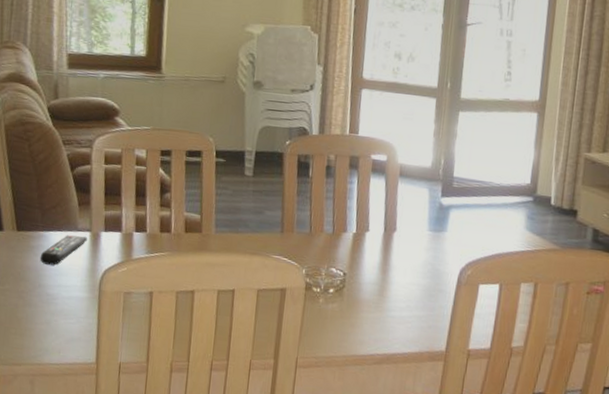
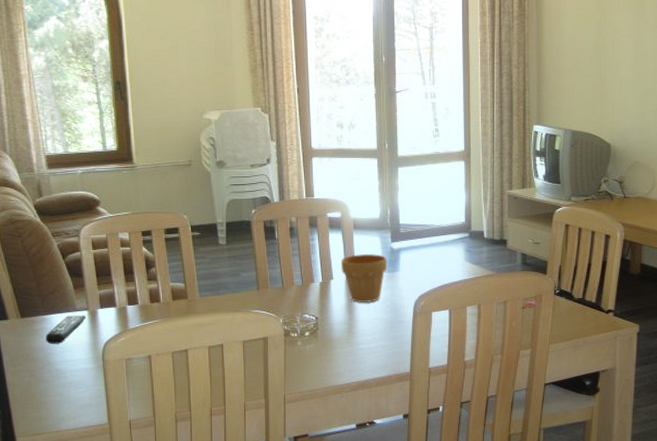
flower pot: none [380,205,434,264] -> present [340,254,387,302]

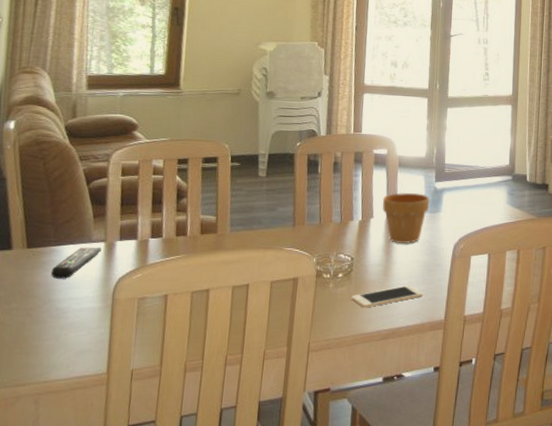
cell phone: none [319,341,388,363] -> present [351,285,424,308]

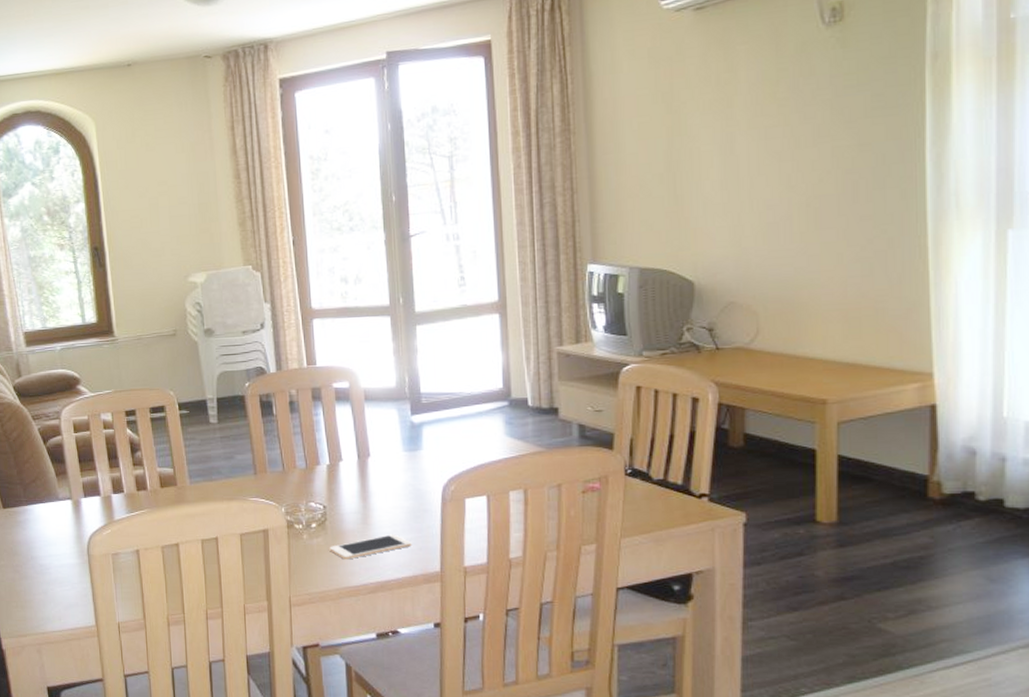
remote control: present [50,247,102,279] -> none [28,504,69,537]
flower pot: present [382,193,429,244] -> none [350,430,407,488]

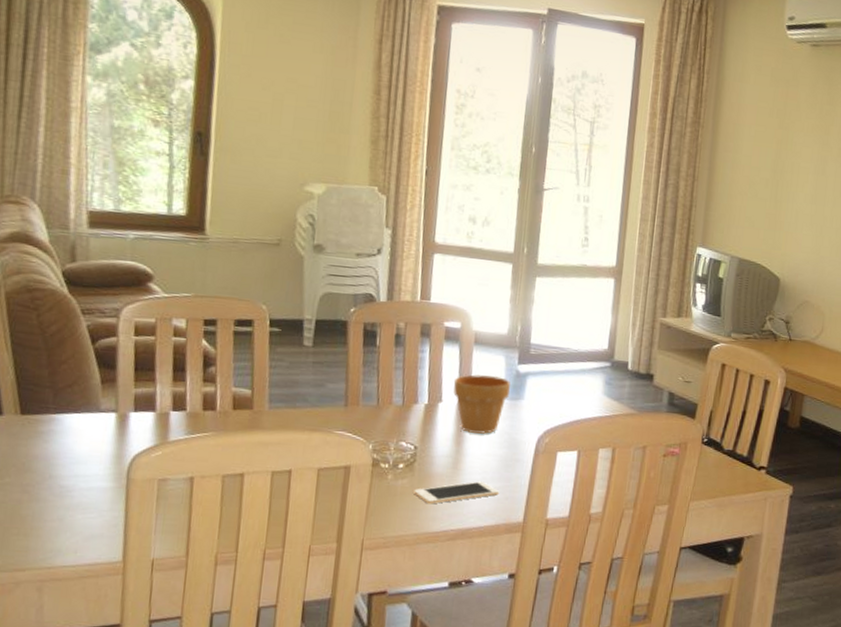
flower pot: none [350,430,407,488] -> present [453,374,510,434]

